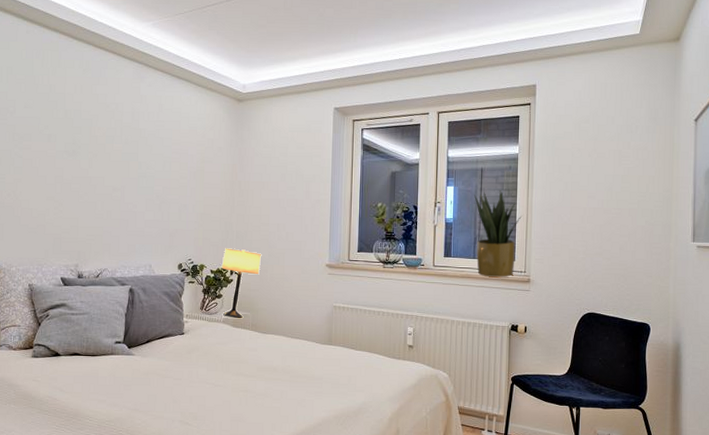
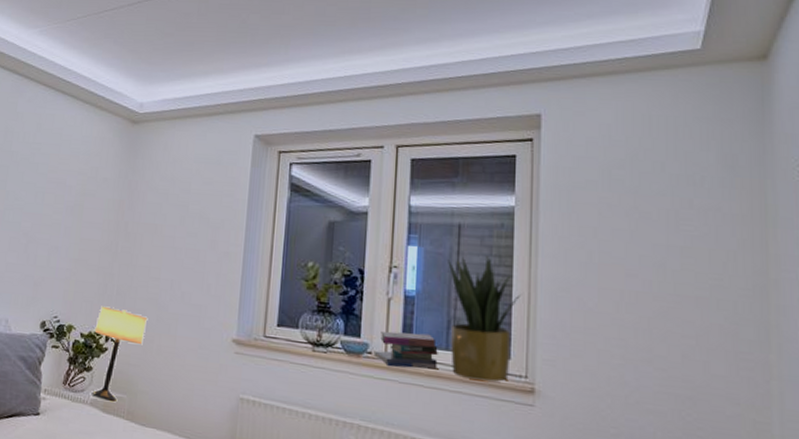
books: none [425,248,468,274] -> present [373,331,438,370]

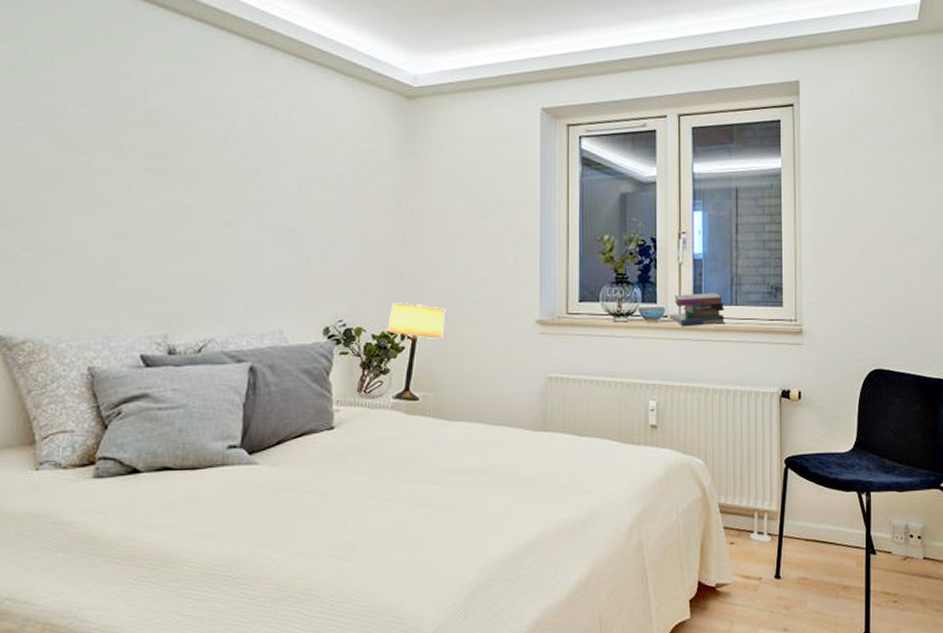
planter: present [448,256,522,383] -> none [729,215,790,329]

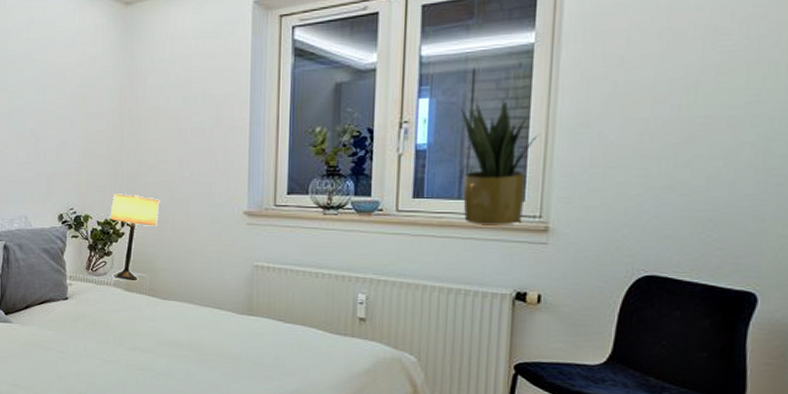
books: present [669,293,724,327] -> none [384,186,450,222]
planter: none [729,215,790,329] -> present [461,99,539,226]

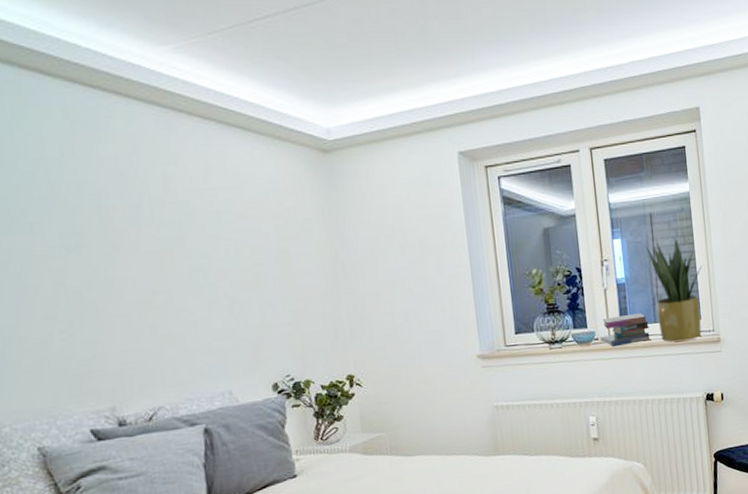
table lamp: present [110,194,159,282] -> none [335,351,390,445]
books: none [384,186,450,222] -> present [600,313,650,348]

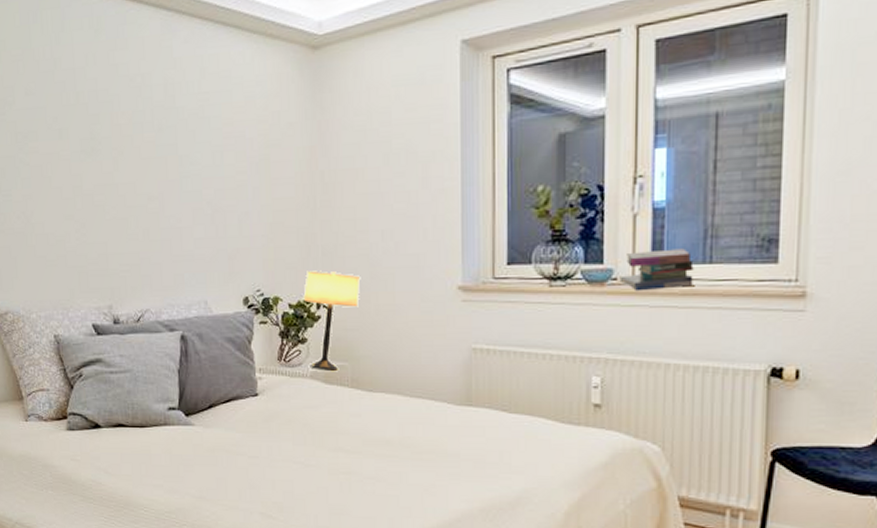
table lamp: none [335,351,390,445] -> present [303,271,360,372]
planter: present [646,237,703,343] -> none [703,146,793,293]

